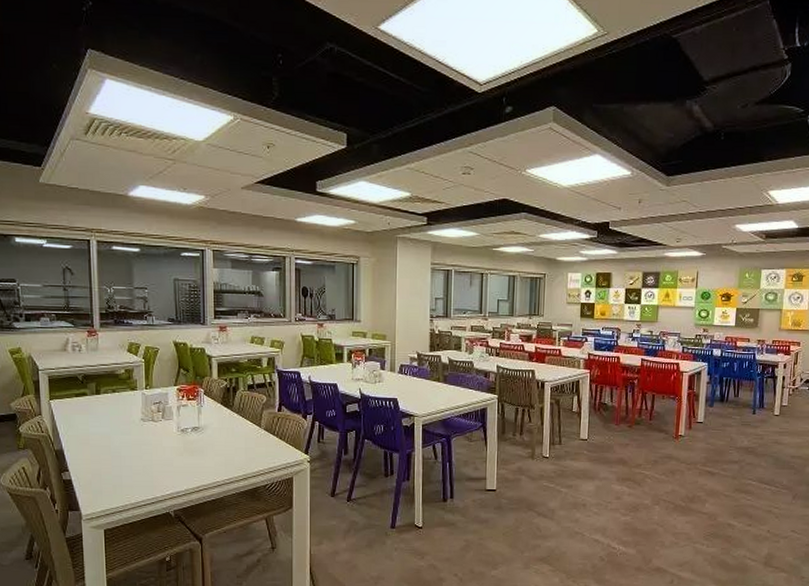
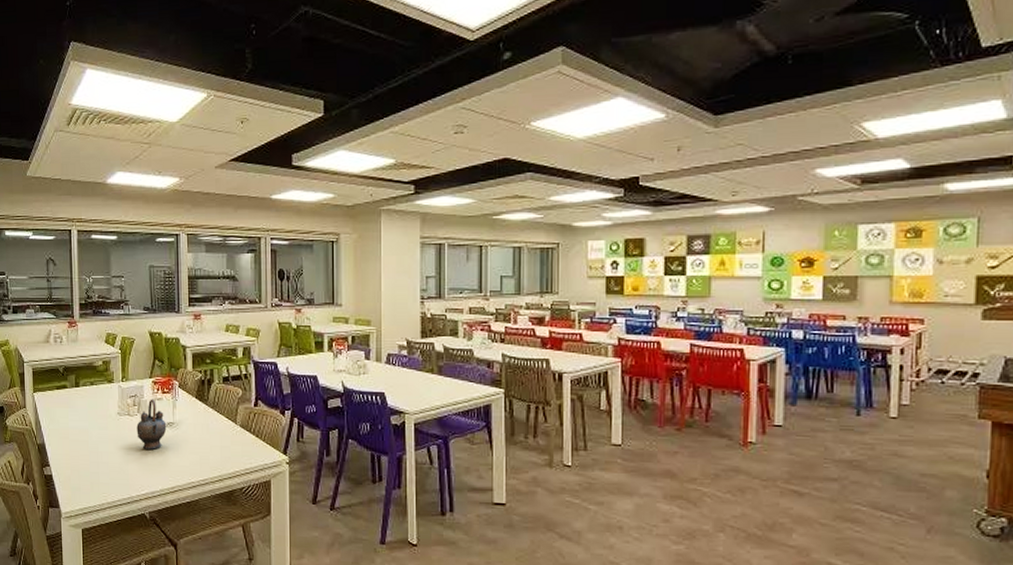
teapot: none [161,405,192,453] -> present [136,399,167,449]

